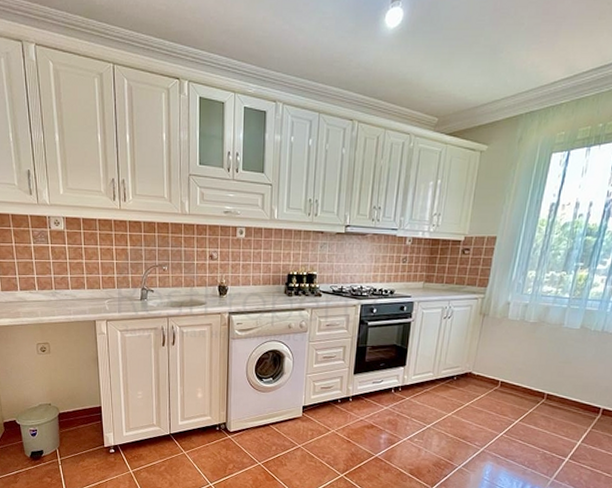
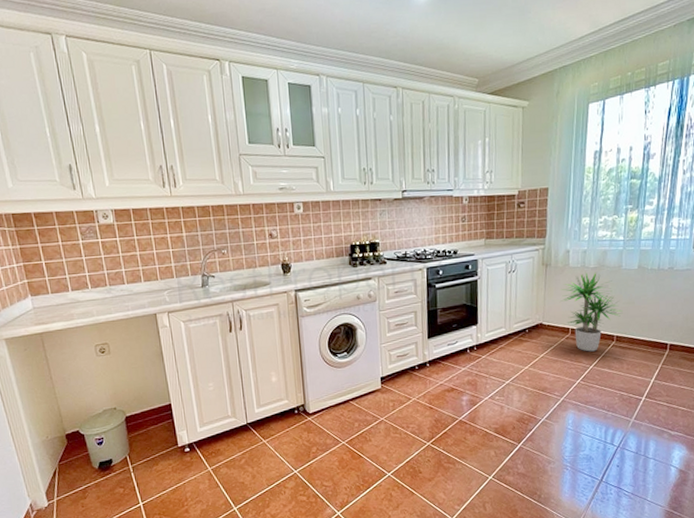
potted plant: none [494,327,558,407] -> present [561,272,623,352]

